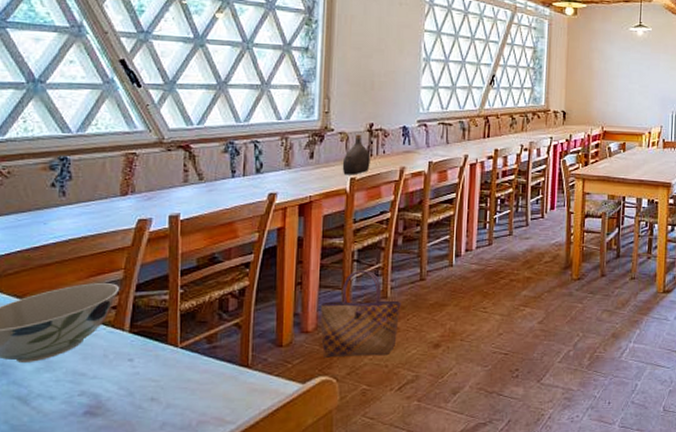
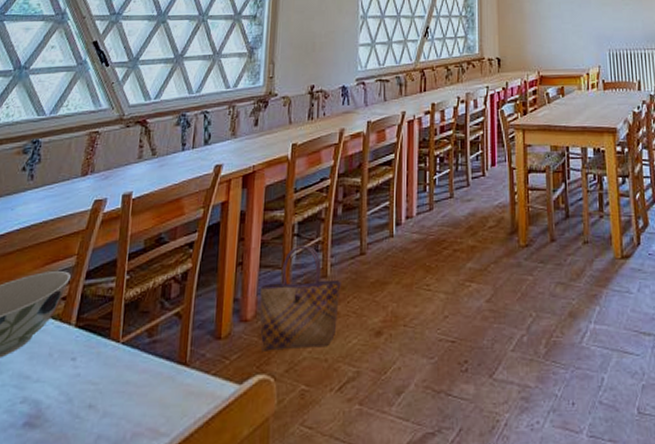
water jug: present [342,134,371,175] -> none [284,97,312,141]

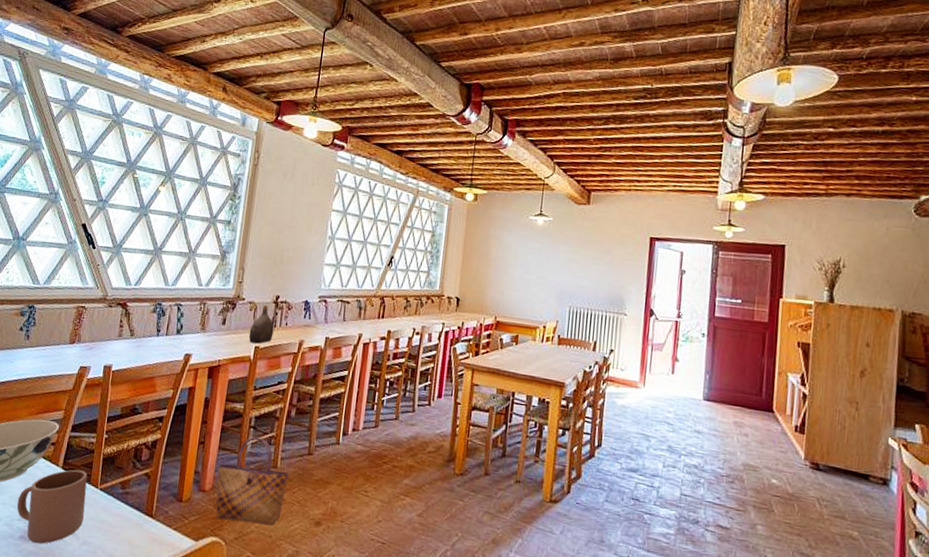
cup: none [19,324,107,429] -> present [16,469,88,544]
water jug: none [284,97,312,141] -> present [248,305,275,344]

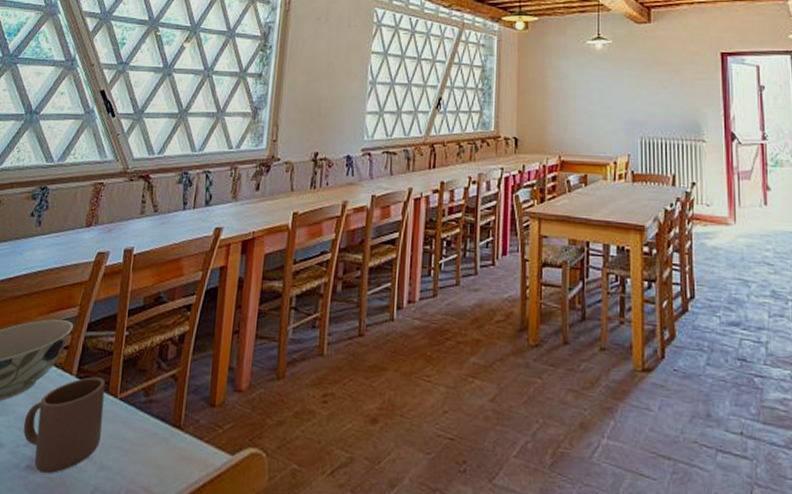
tote bag: present [215,437,289,526] -> none [253,320,338,428]
water jug: present [248,305,275,344] -> none [285,164,314,209]

